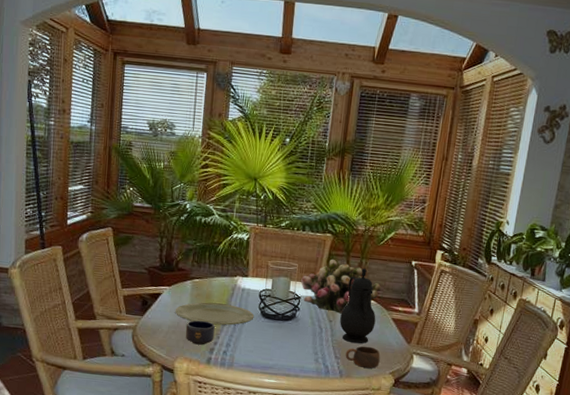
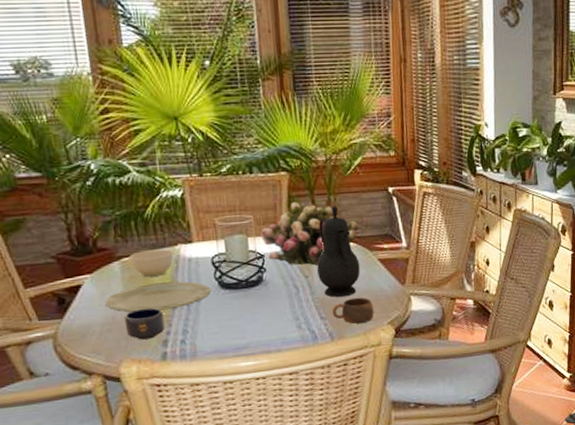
soup bowl: none [199,276,233,298] -> present [129,249,174,277]

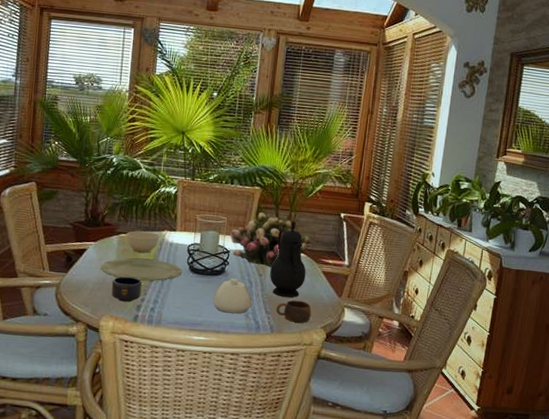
sugar bowl: none [254,285,303,329] -> present [212,277,252,314]

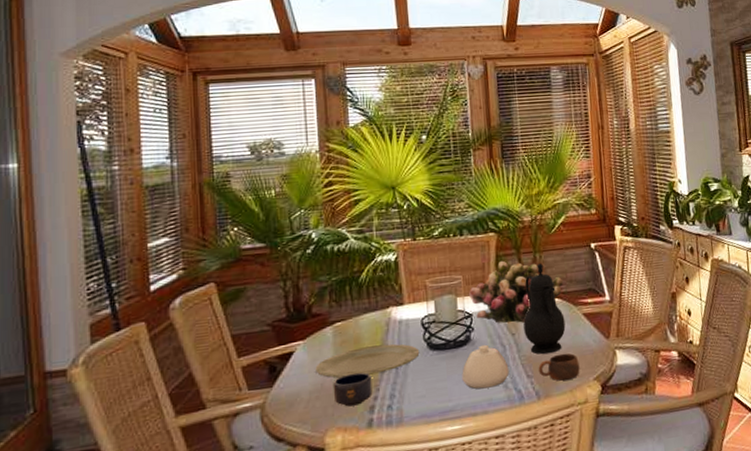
soup bowl: present [126,230,160,253] -> none [342,312,385,341]

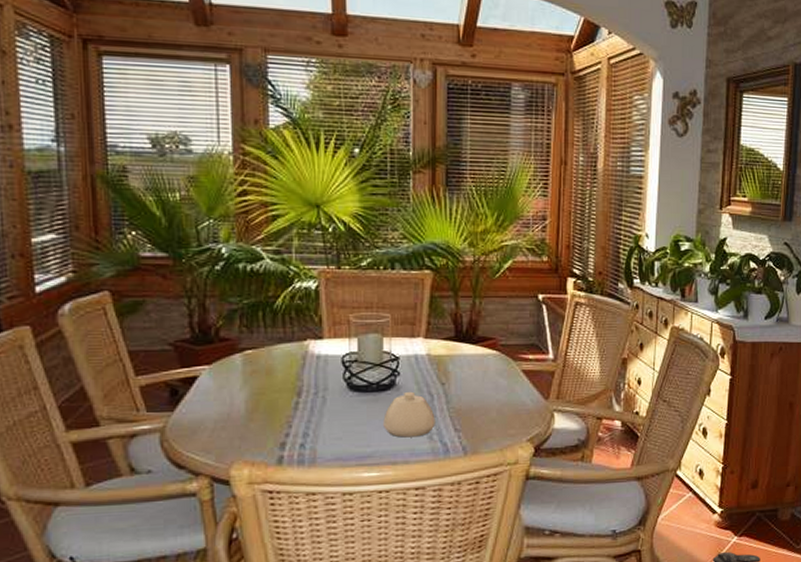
plate: present [315,344,420,378] -> none [222,379,338,410]
mug: present [332,372,373,407] -> none [240,406,284,441]
flower arrangement: present [468,260,563,324] -> none [396,302,503,373]
coffeepot: present [523,264,566,354] -> none [455,311,501,408]
cup: present [538,353,580,381] -> none [467,410,513,438]

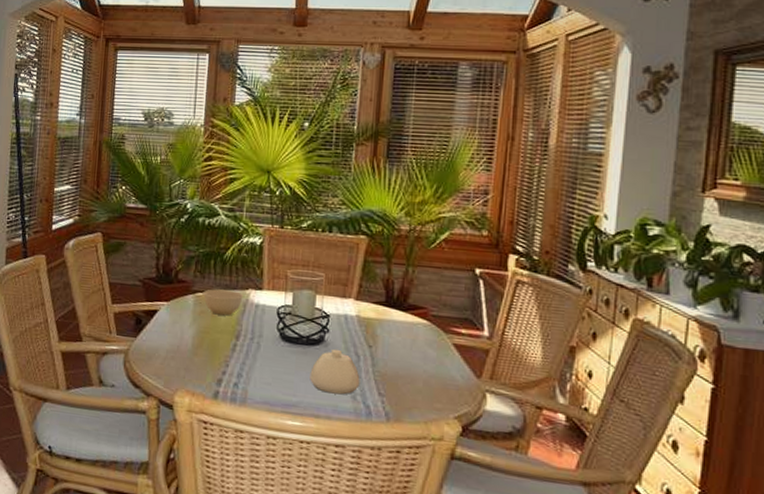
soup bowl: none [253,343,302,373] -> present [203,289,244,316]

